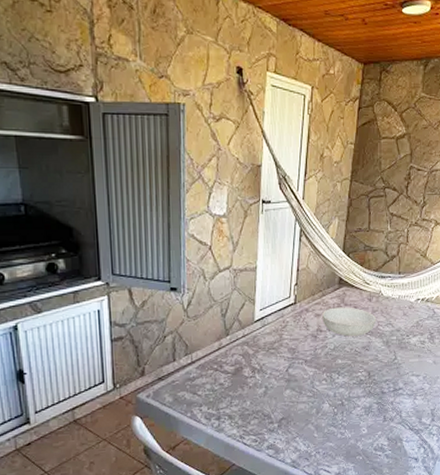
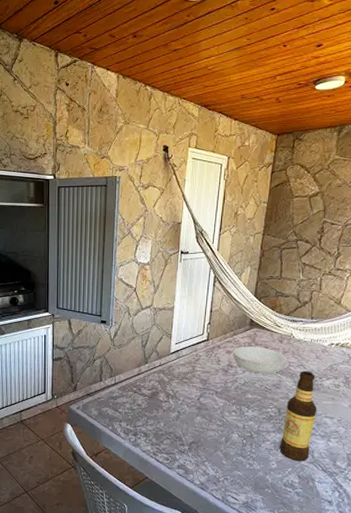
bottle: none [370,329,405,424] -> present [280,370,317,462]

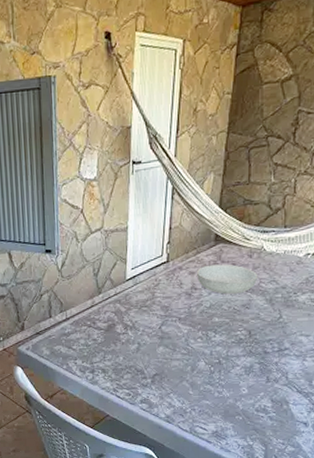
bottle: present [280,370,317,462] -> none [251,286,292,385]

